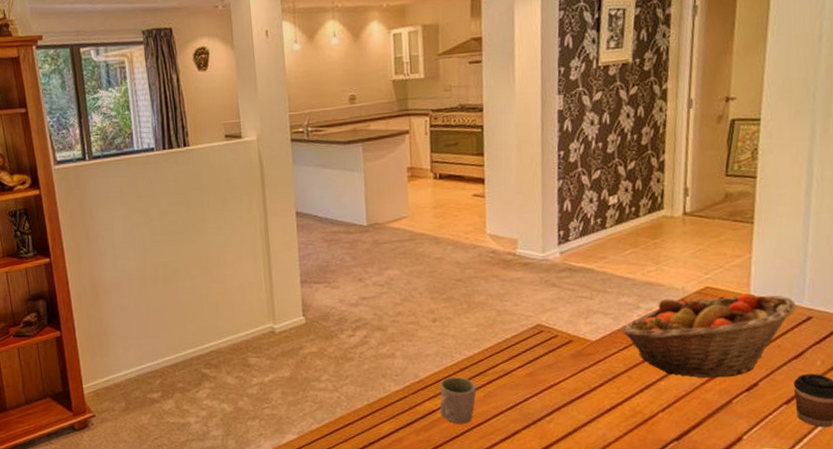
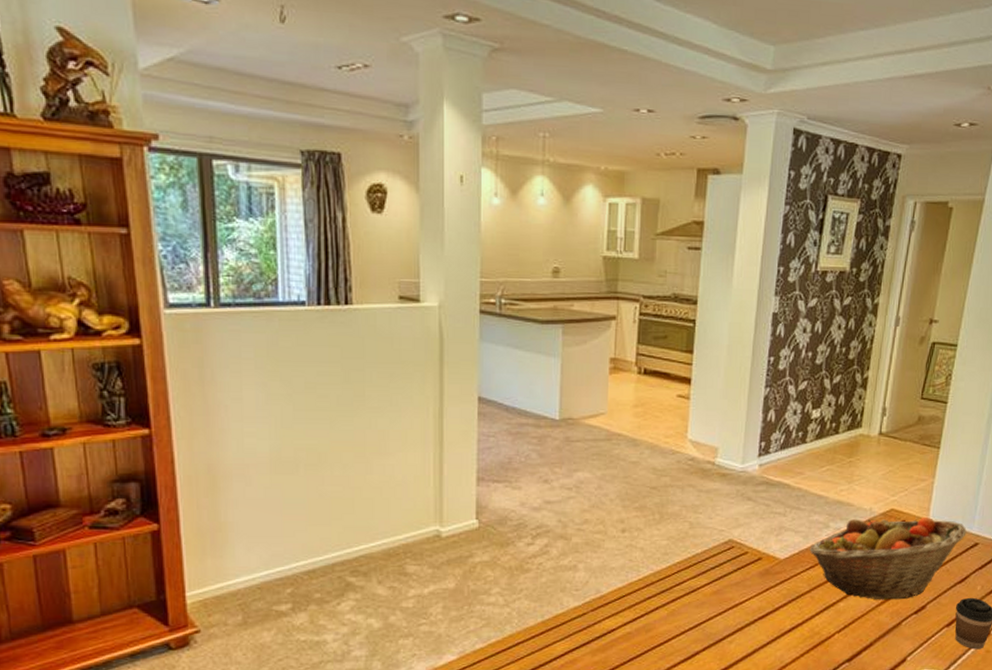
mug: present [439,376,477,424] -> none [620,592,661,645]

